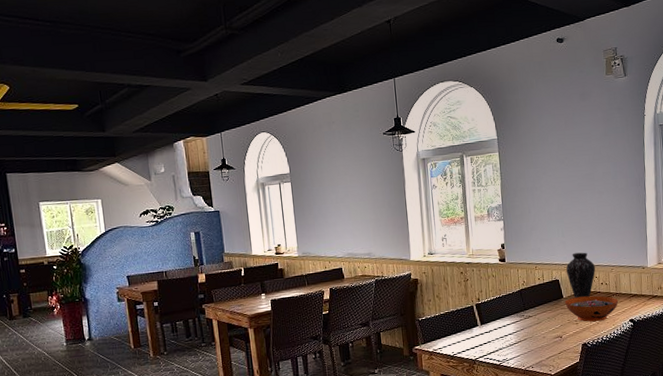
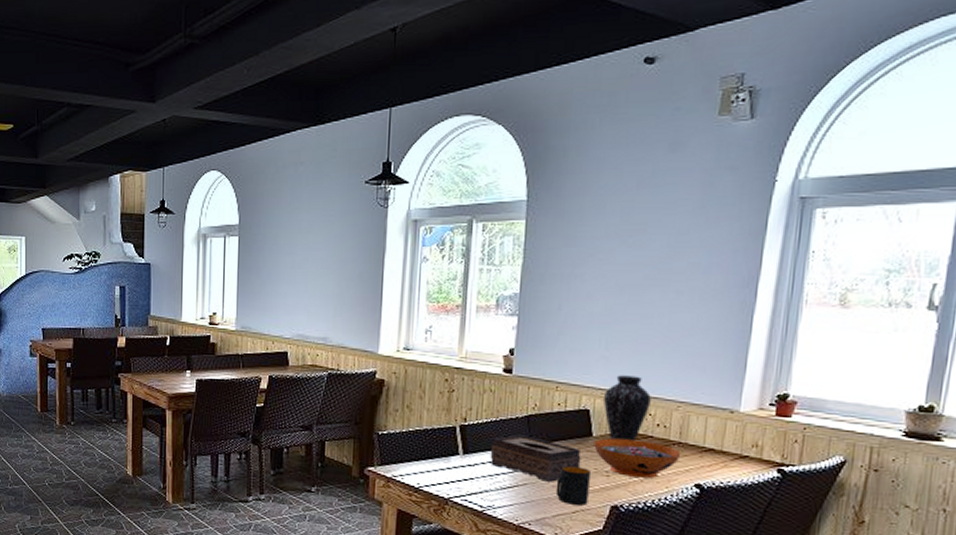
tissue box: none [498,304,559,335] -> present [490,435,581,482]
mug: none [545,320,567,348] -> present [555,465,590,506]

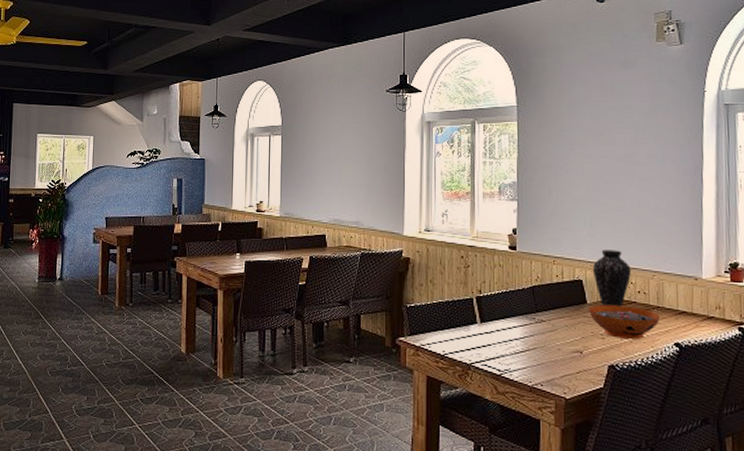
tissue box: present [490,435,581,482] -> none [503,304,580,346]
mug: present [555,465,590,506] -> none [561,330,589,366]

